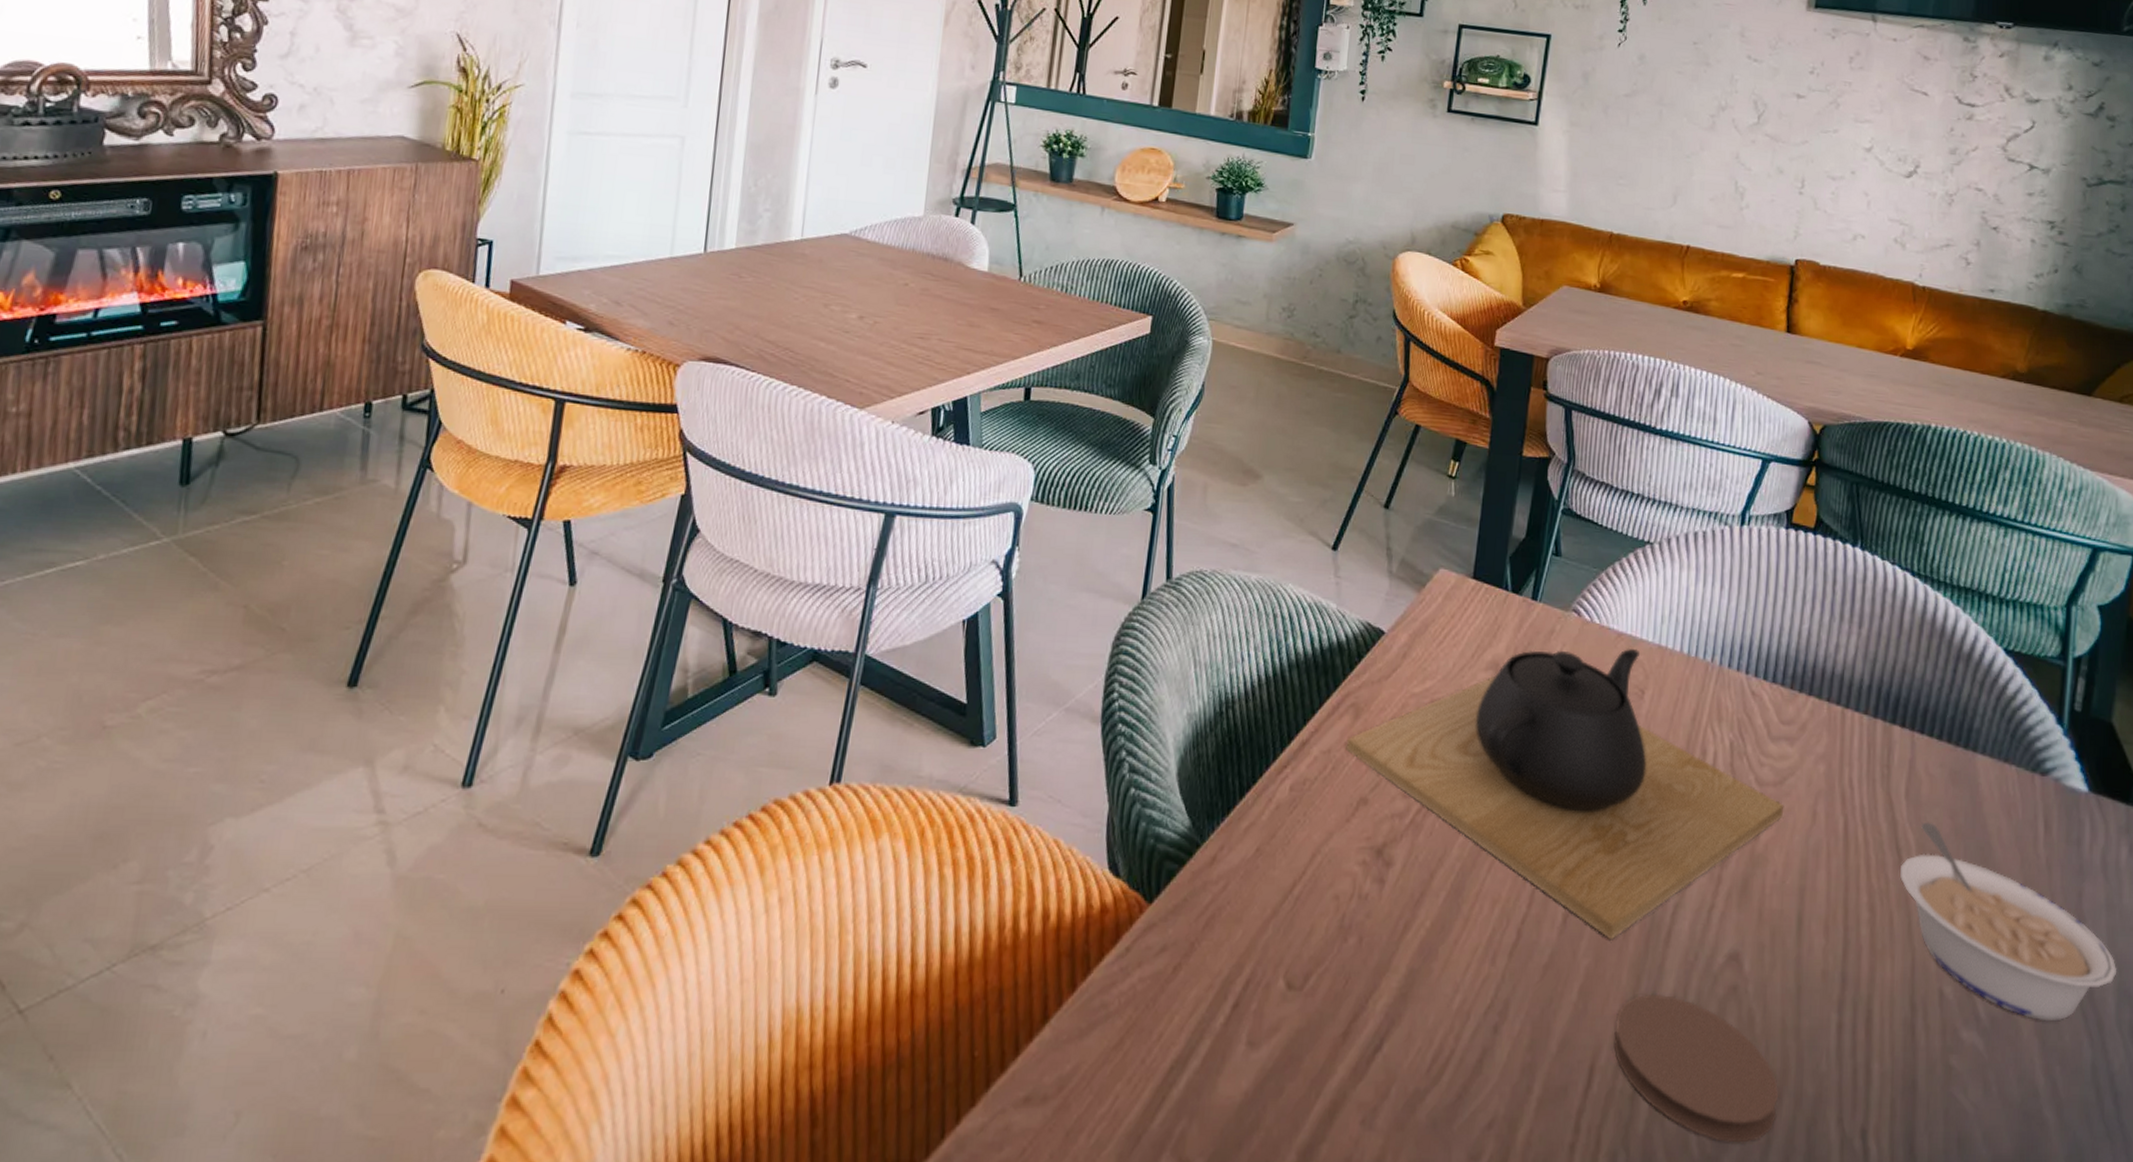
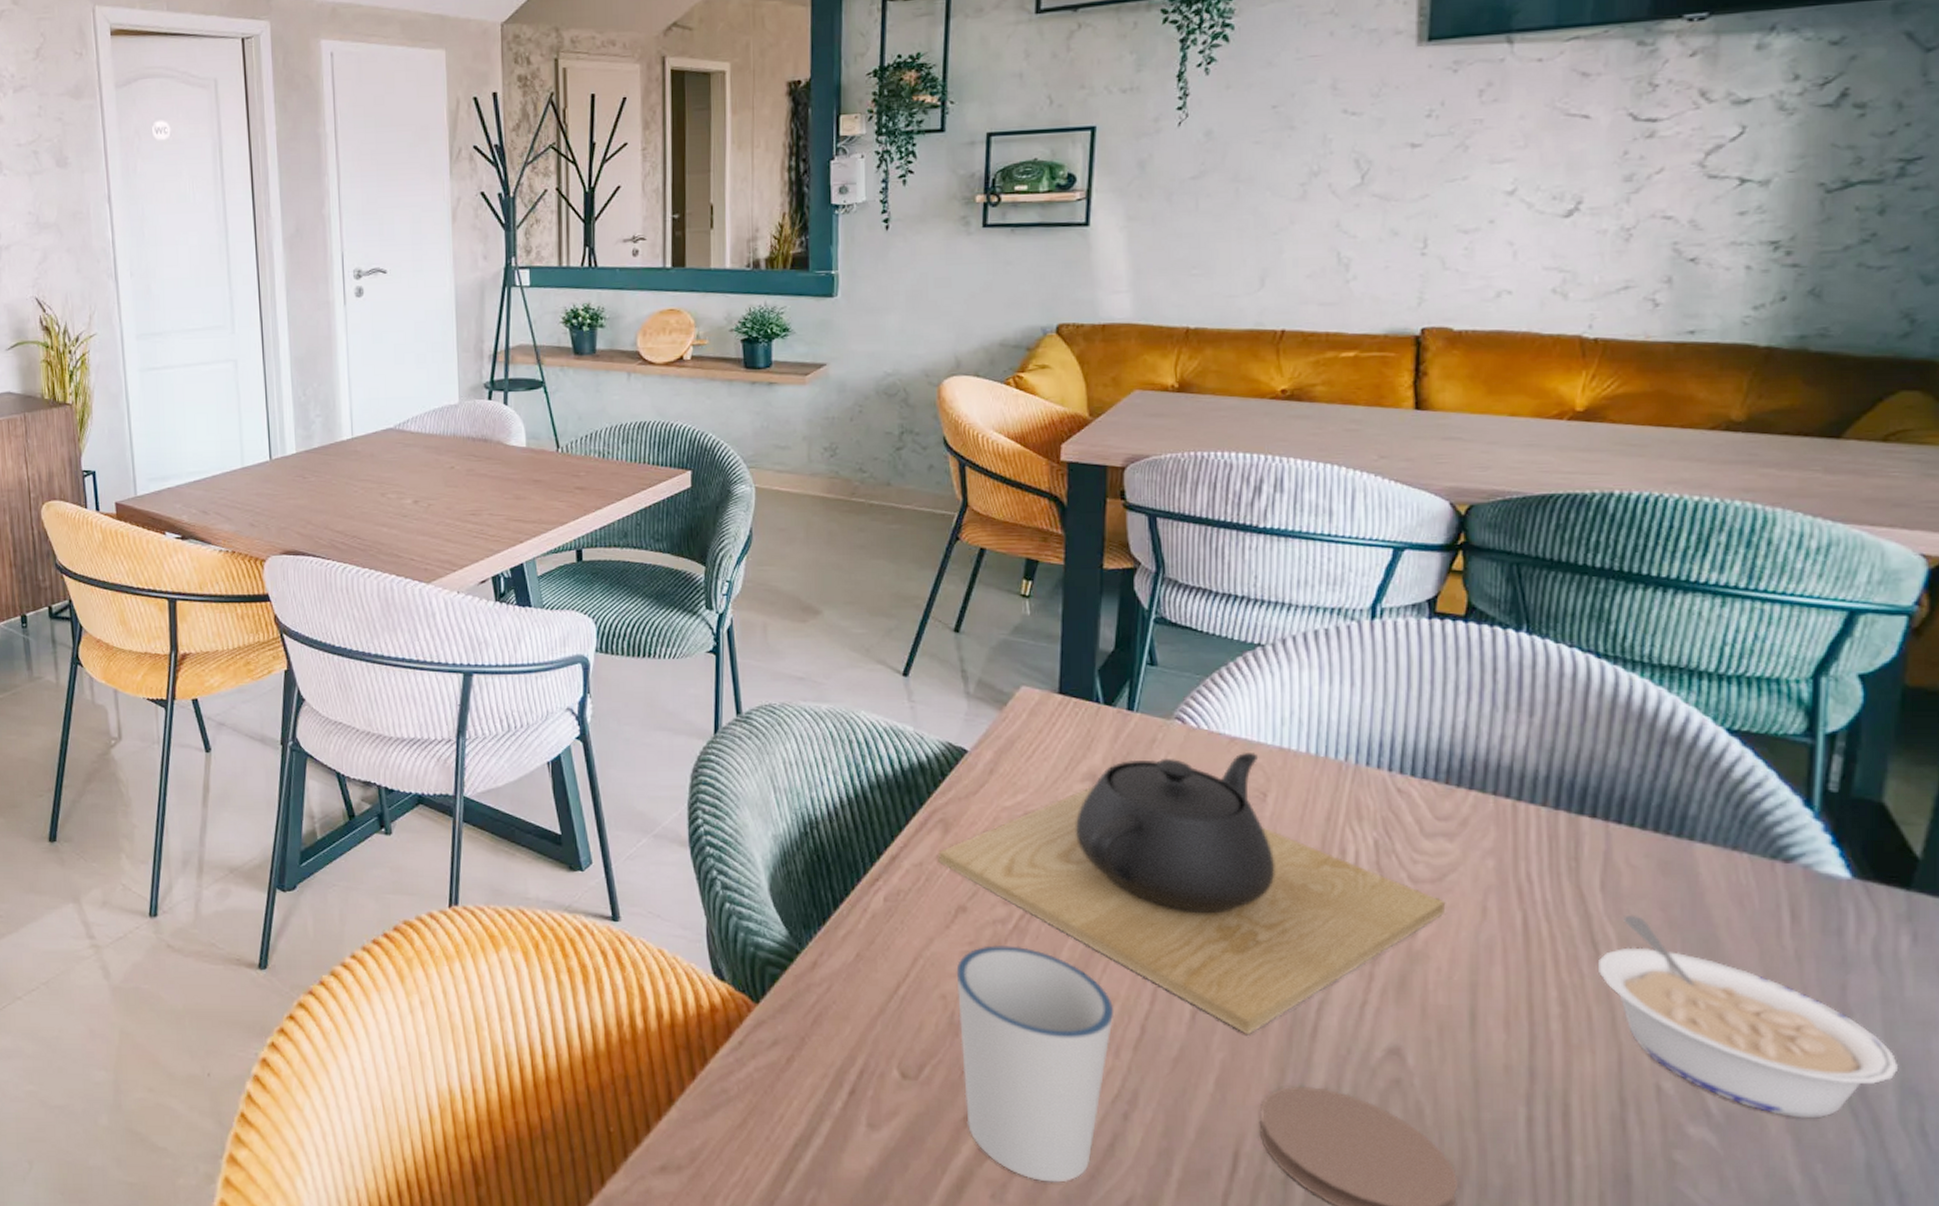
cup: none [1345,841,1494,1104] -> present [956,945,1114,1183]

